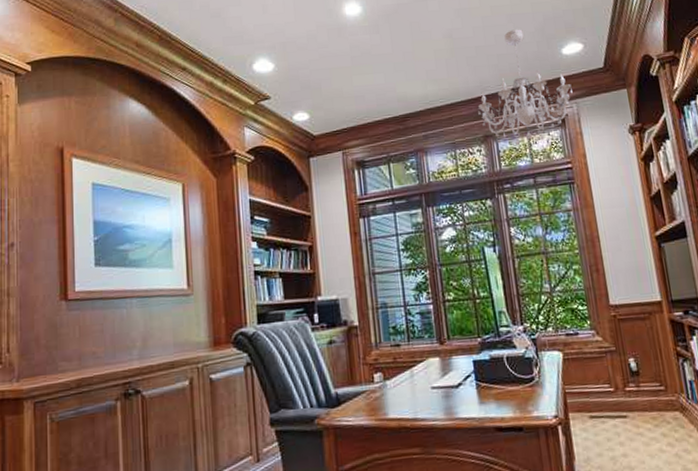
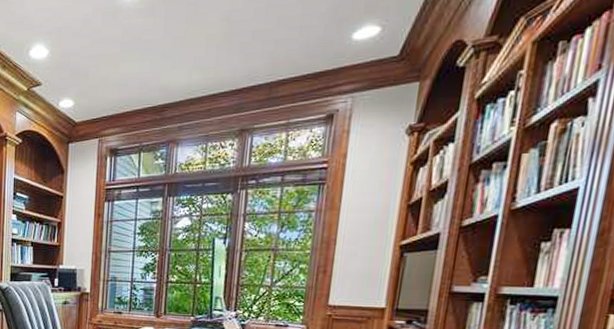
chandelier: present [477,29,573,145] -> none [239,9,353,141]

